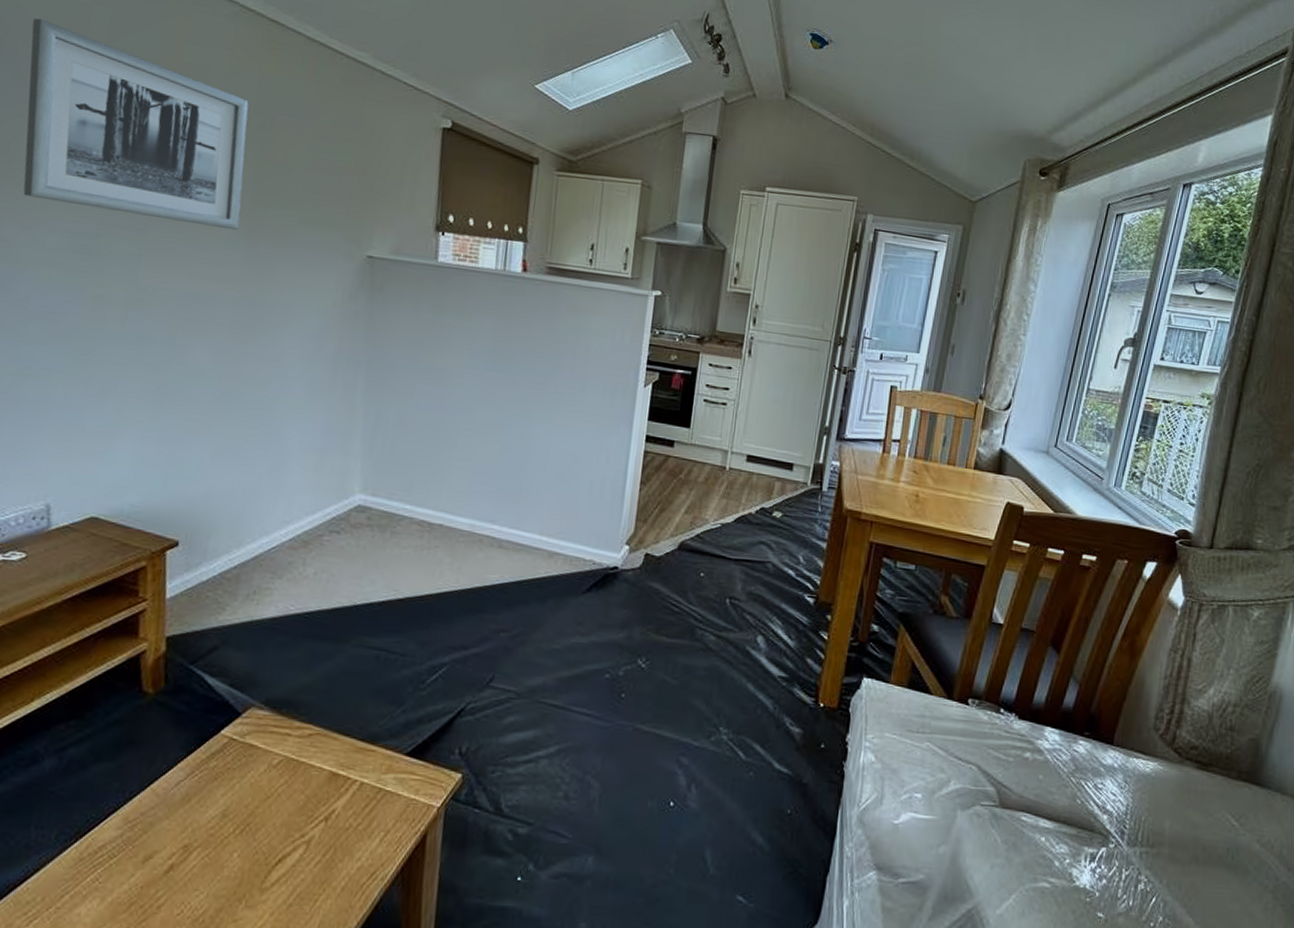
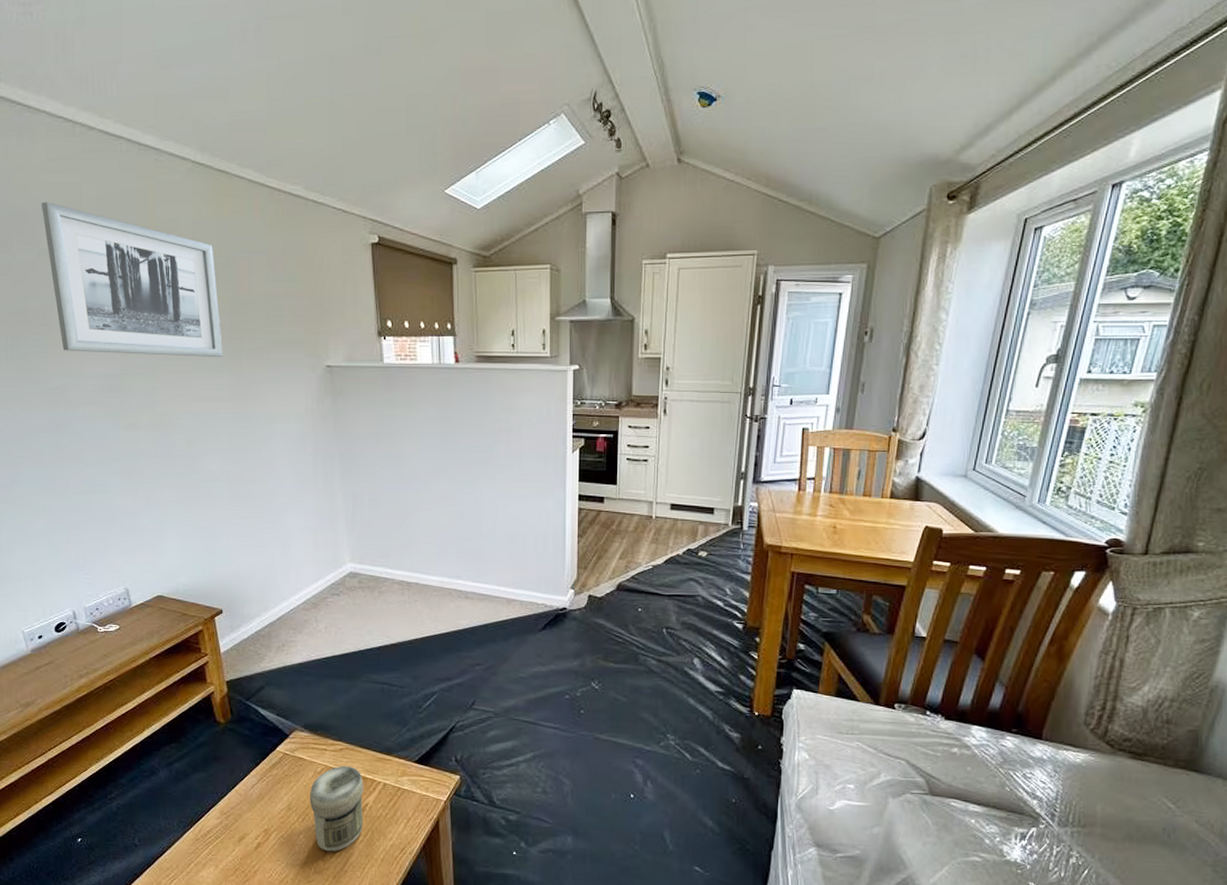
jar: none [254,757,334,877] -> present [309,765,364,851]

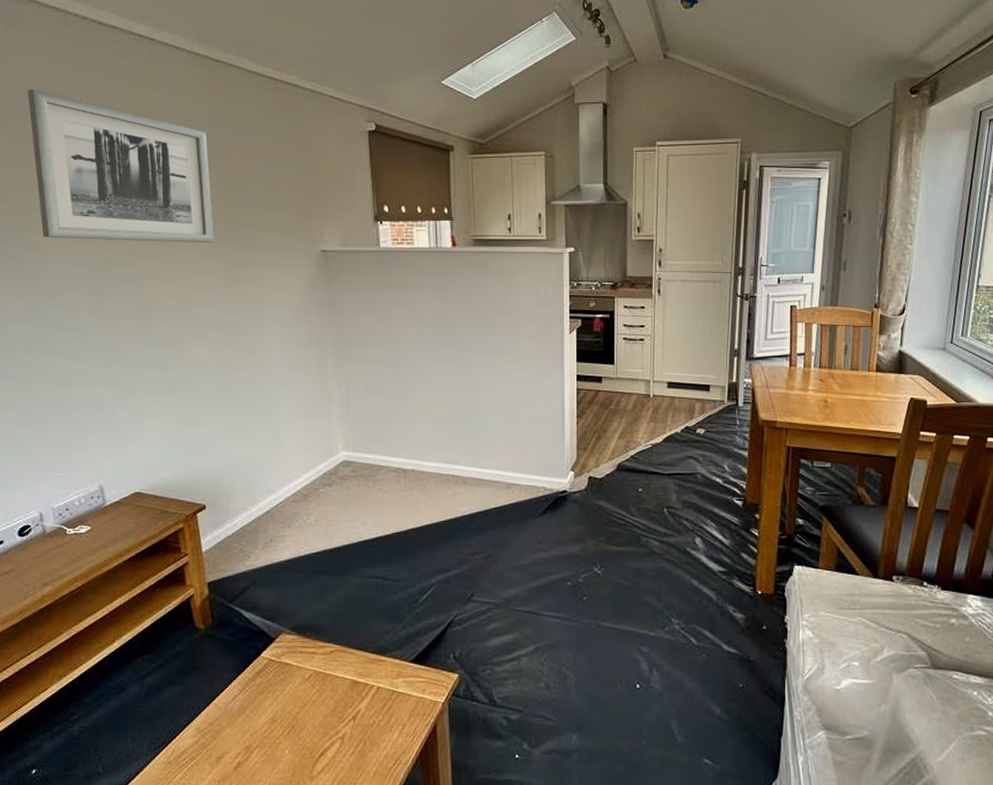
jar: present [309,765,364,851] -> none [296,669,356,766]

